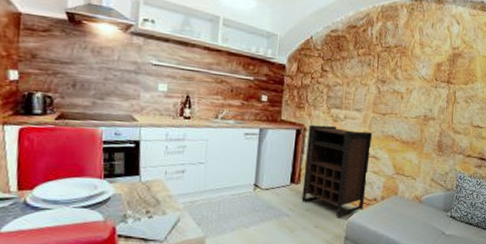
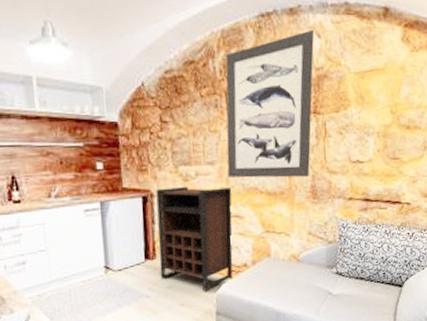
wall art: none [371,17,454,133] -> present [225,29,314,178]

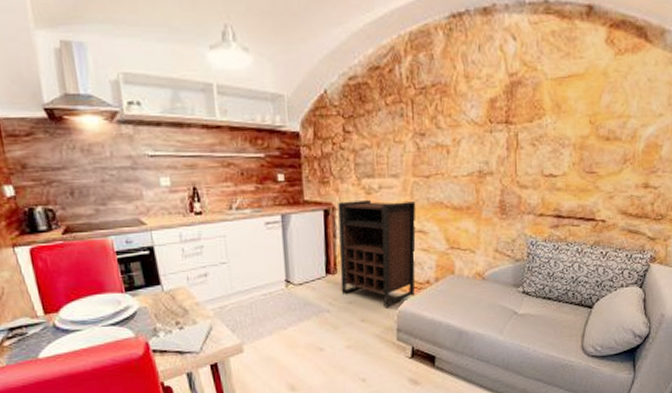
wall art: present [225,29,314,178] -> none [412,31,508,192]

